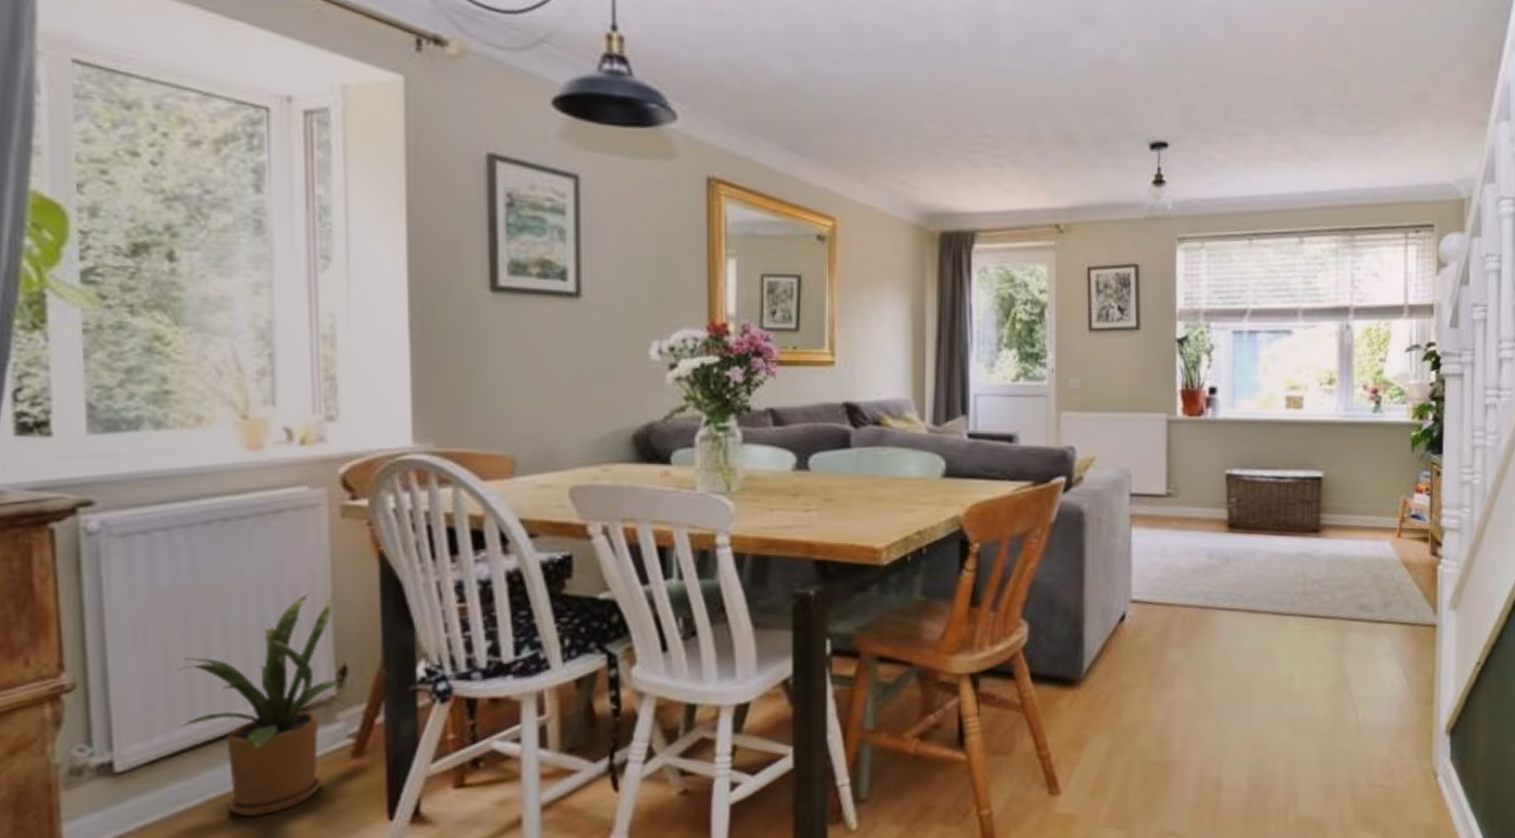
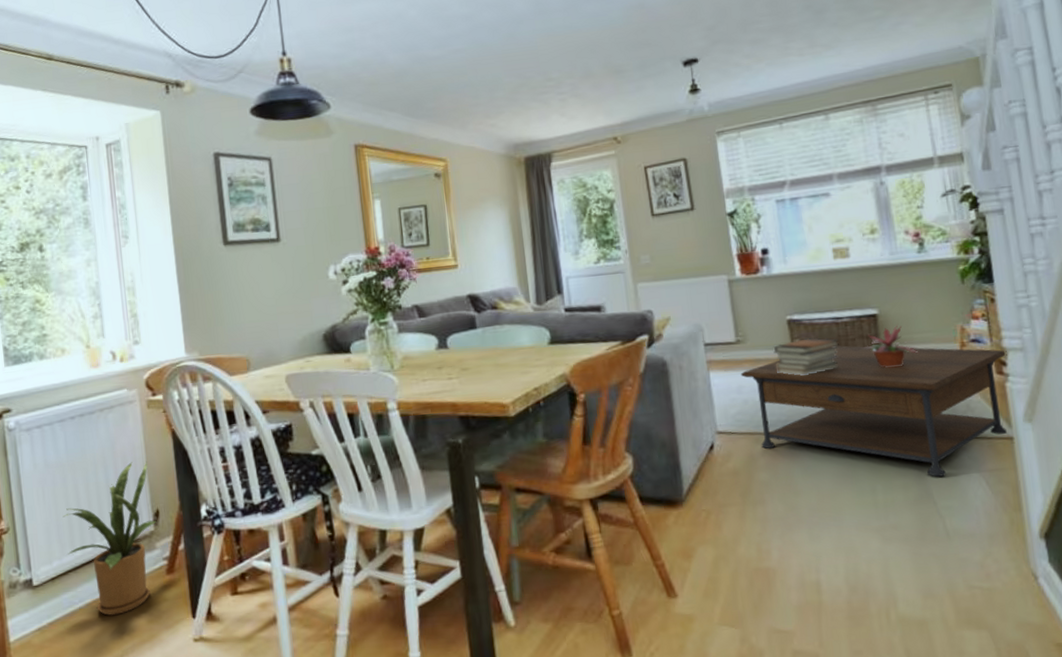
coffee table: none [1166,510,1444,664] -> present [740,345,1007,477]
book stack: none [1206,497,1278,542] -> present [773,337,839,377]
potted plant: none [1304,491,1359,540] -> present [865,325,919,368]

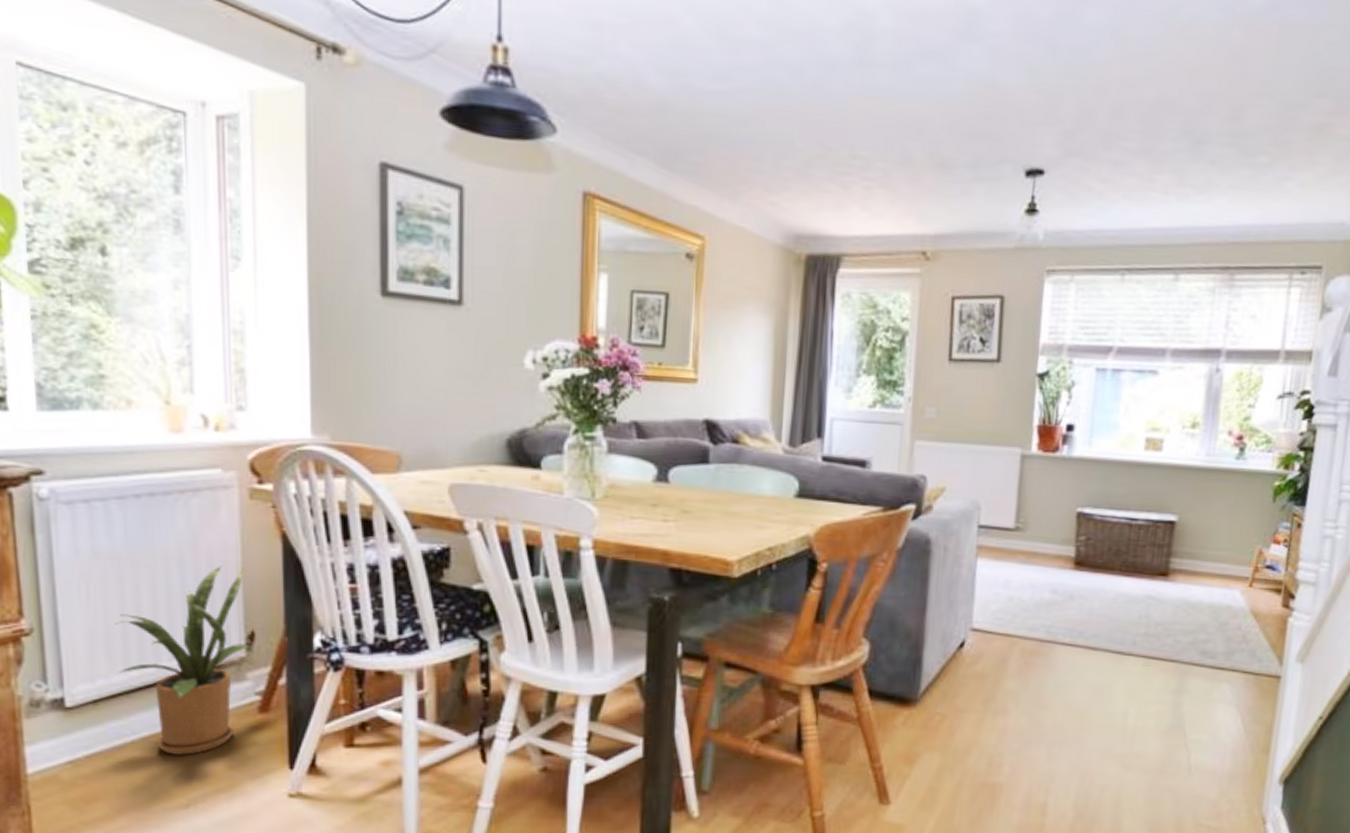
coffee table: present [740,345,1007,477] -> none [1011,550,1299,708]
book stack: present [773,337,839,377] -> none [1053,536,1128,580]
potted plant: present [865,325,919,368] -> none [1154,537,1209,585]

